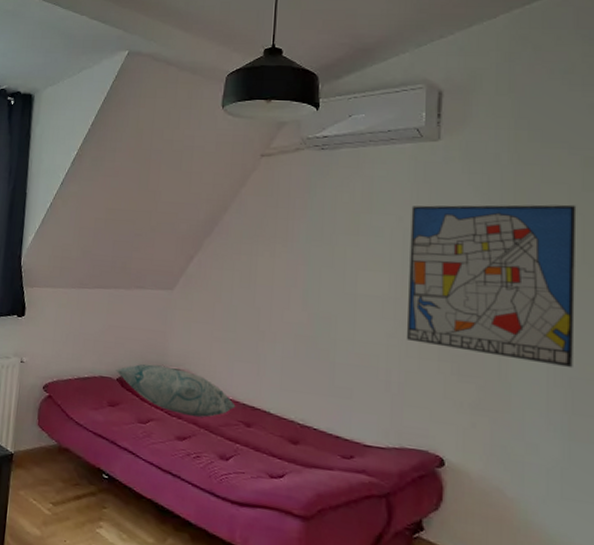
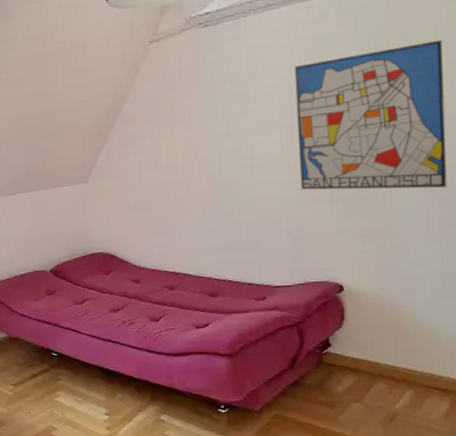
decorative pillow: present [116,364,236,417] -> none [48,251,159,290]

